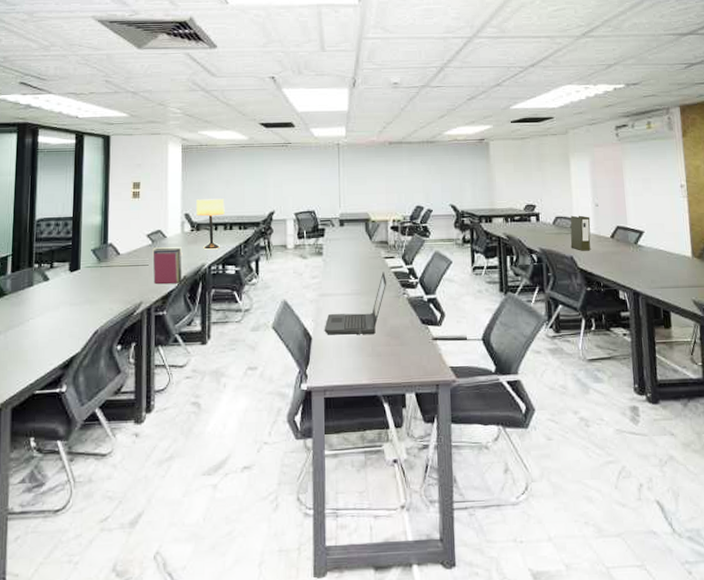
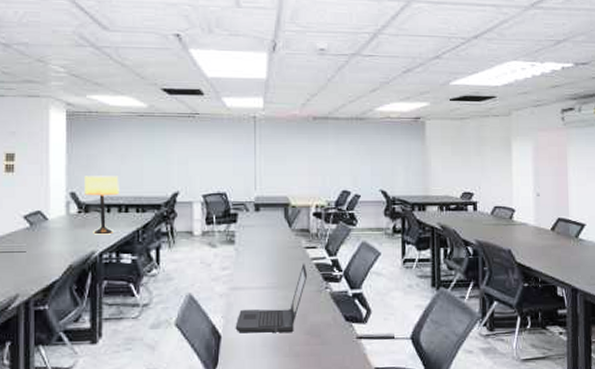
books: present [152,248,182,284] -> none [31,232,68,274]
binder: present [570,215,591,251] -> none [508,205,531,244]

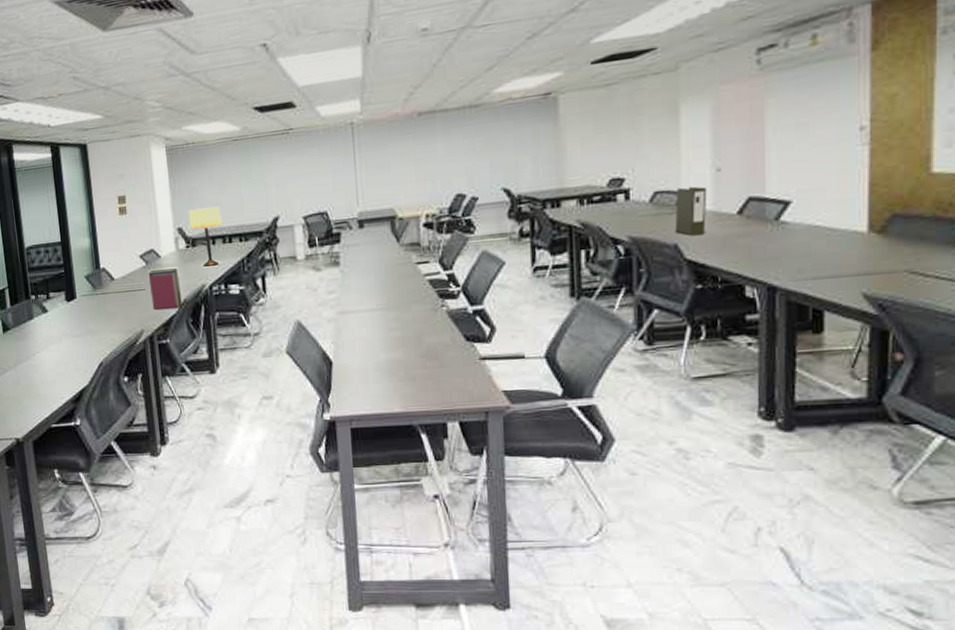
books: none [31,232,68,274] -> present [148,268,183,310]
laptop computer: present [235,263,307,333] -> none [346,280,420,359]
binder: none [508,205,531,244] -> present [674,186,707,237]

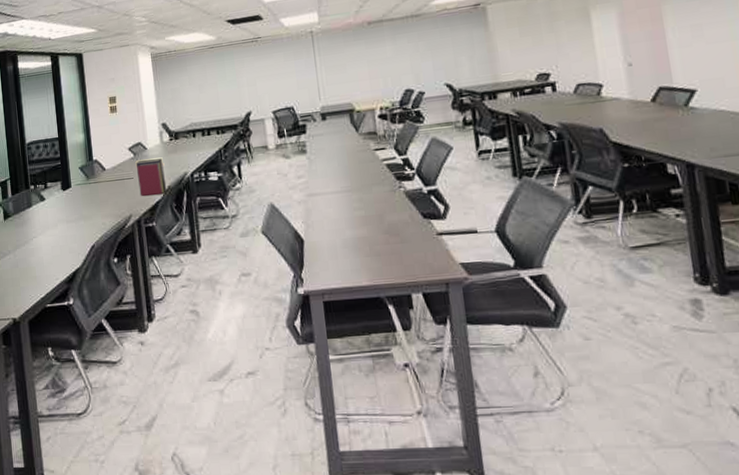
table lamp: present [188,206,222,268] -> none [171,104,201,158]
binder: present [674,186,707,237] -> none [596,79,625,122]

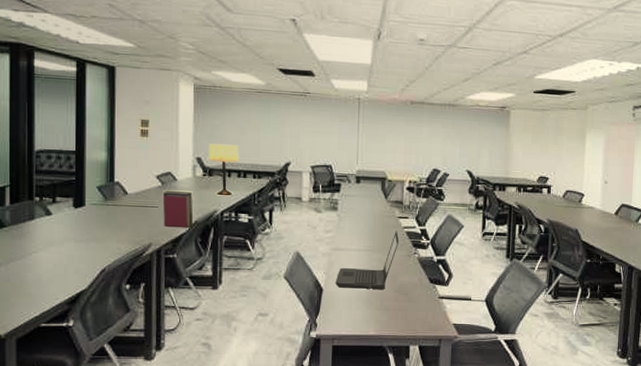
table lamp: none [171,104,201,158] -> present [209,143,239,196]
laptop computer: none [315,165,380,237] -> present [335,231,399,289]

